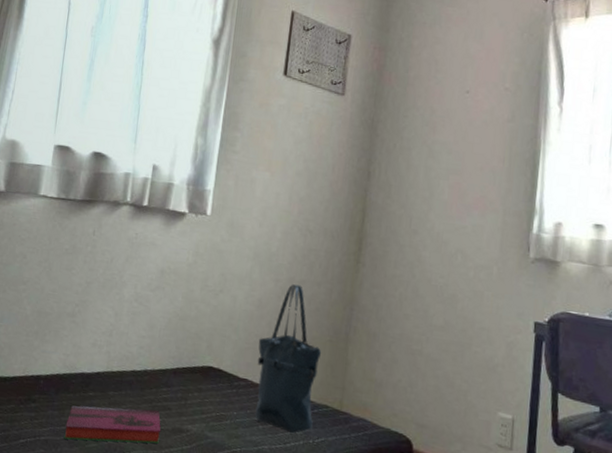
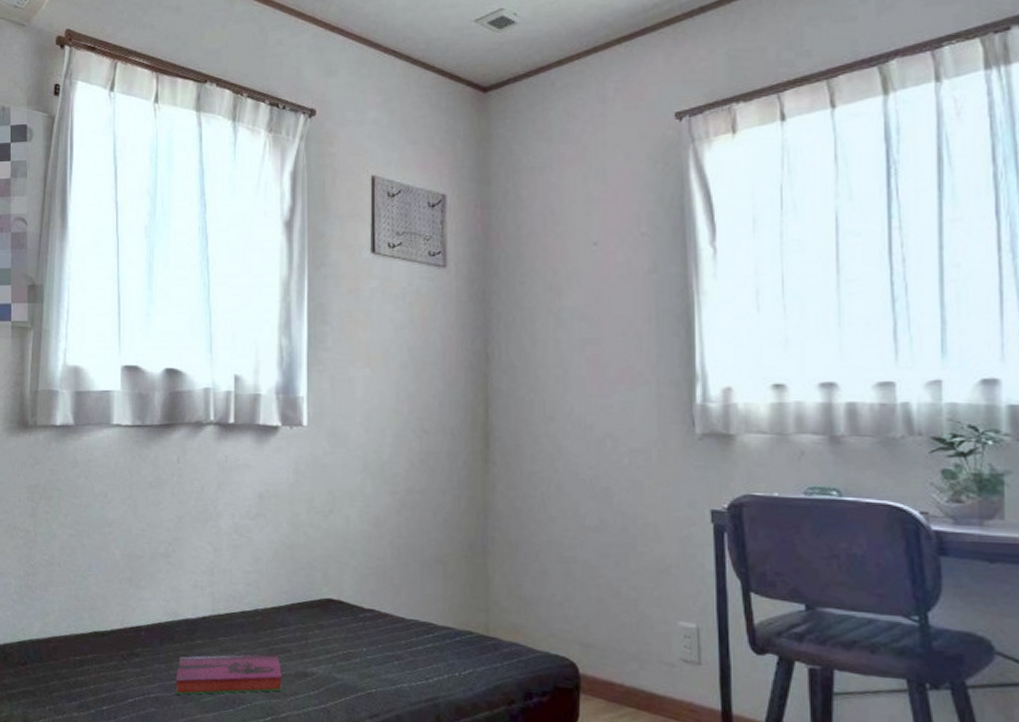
tote bag: present [254,284,322,434] -> none [381,495,457,668]

